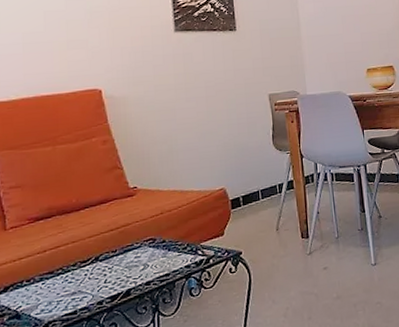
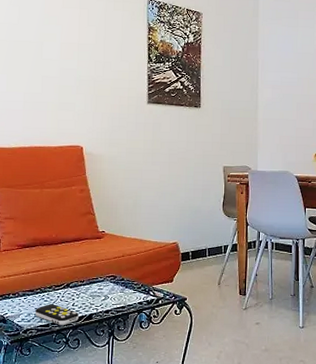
remote control: none [58,284,115,310] -> present [35,304,80,325]

